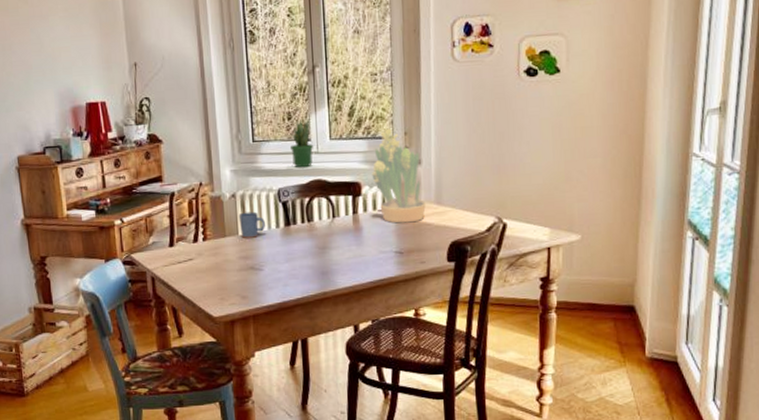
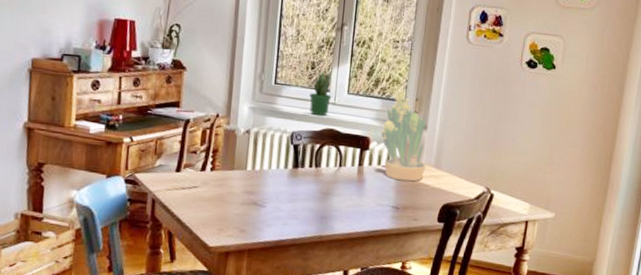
mug: present [238,211,266,238] -> none [249,149,275,175]

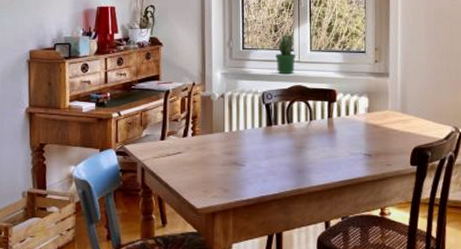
potted flower: present [381,92,427,182] -> none [345,44,393,128]

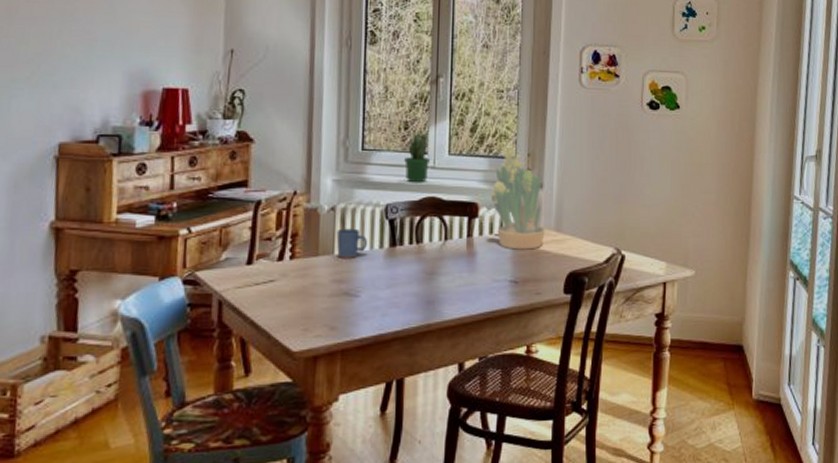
mug: none [226,111,250,135] -> present [336,228,368,258]
potted flower: none [345,44,393,128] -> present [490,148,546,250]

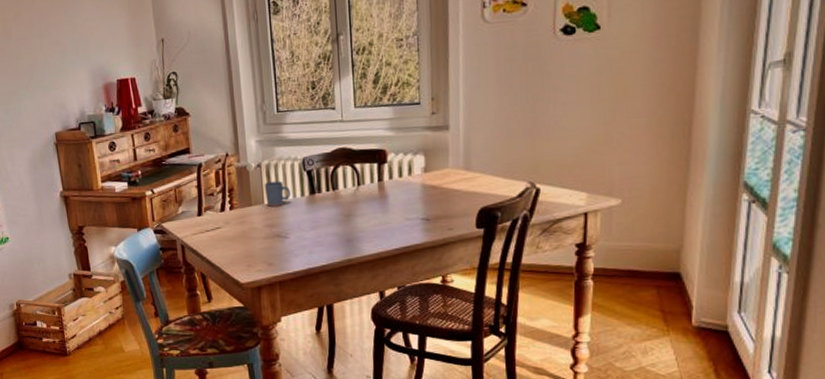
planter: present [404,130,431,183] -> none [315,88,339,137]
potted flower: present [490,148,546,250] -> none [397,94,455,190]

